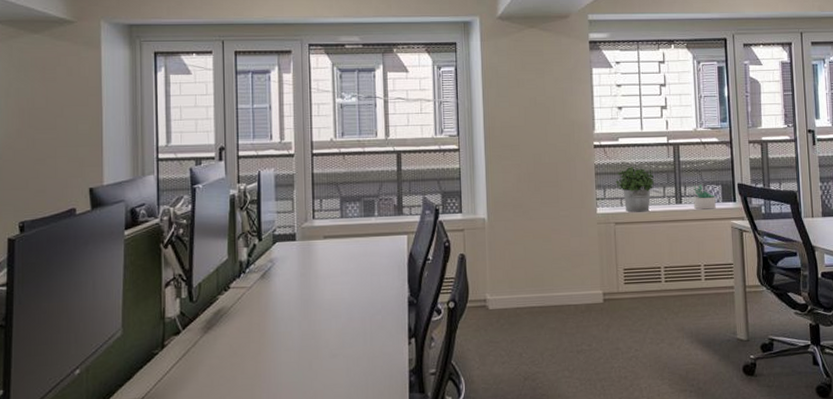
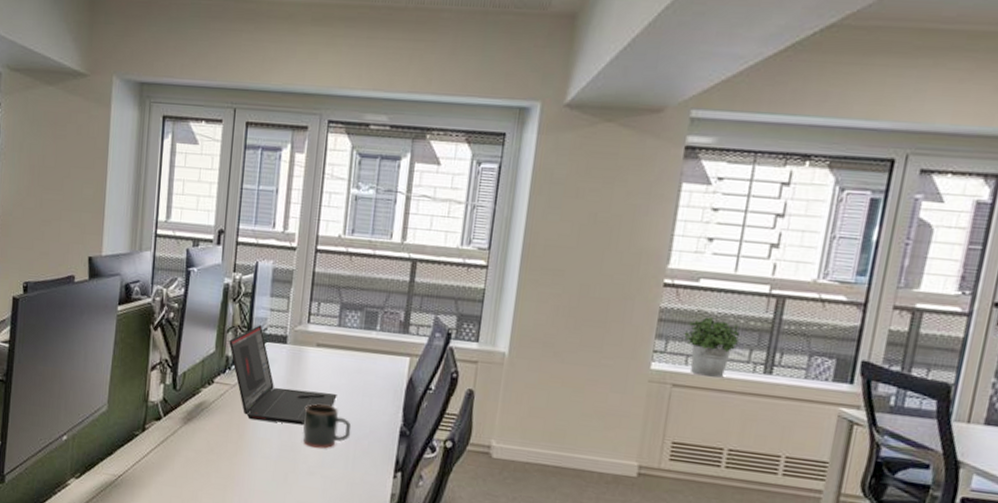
laptop: none [241,228,348,317] -> present [229,325,337,425]
mug: none [320,290,365,331] -> present [302,404,352,449]
succulent plant: present [693,183,716,210] -> none [788,352,826,389]

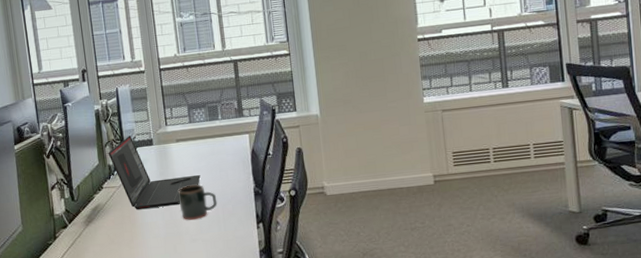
potted plant: present [684,317,740,378] -> none [441,56,481,99]

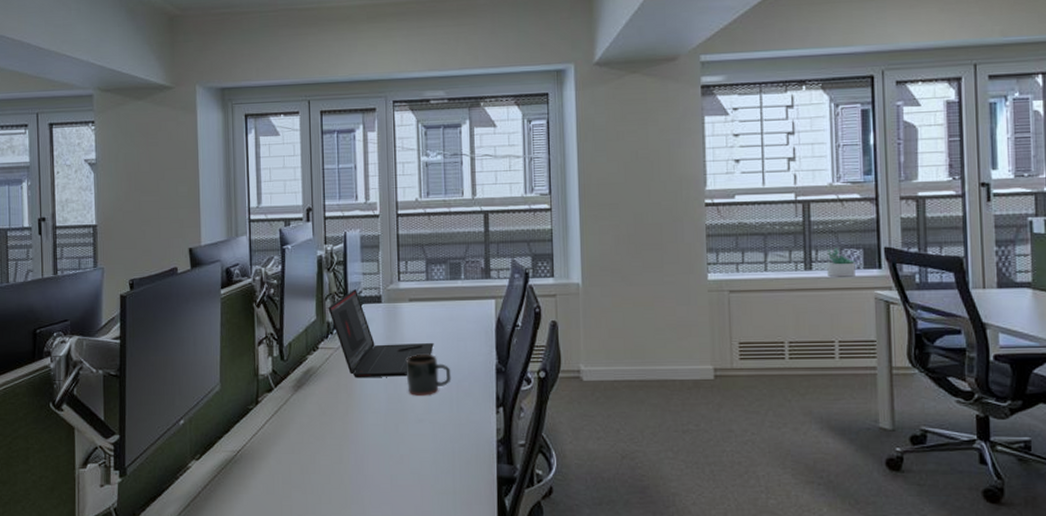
succulent plant: none [519,66,544,92] -> present [826,246,856,277]

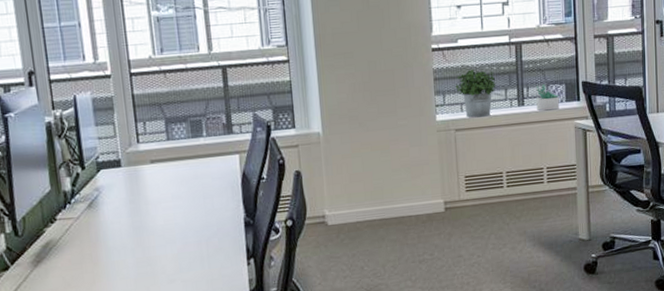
laptop: present [328,289,434,379] -> none [63,155,180,246]
mug: present [405,355,452,396] -> none [152,214,201,257]
potted plant: none [731,228,779,279] -> present [455,69,497,118]

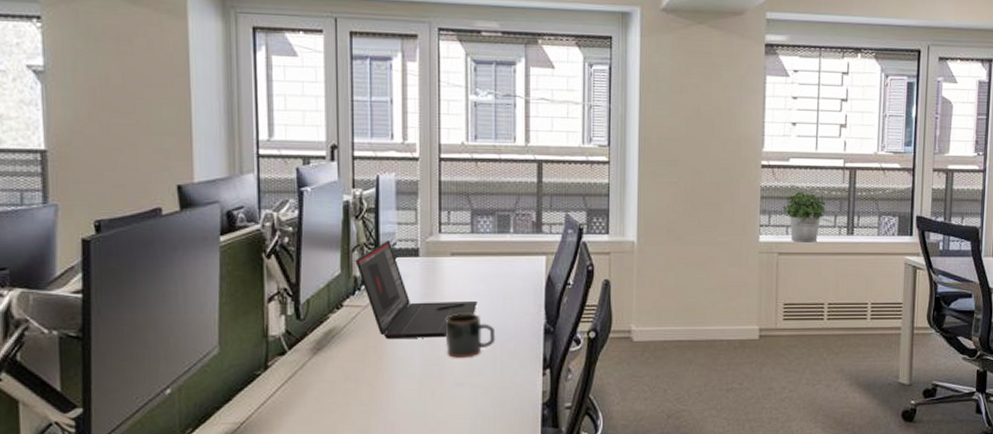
laptop: none [63,155,180,246] -> present [355,240,477,340]
mug: none [152,214,201,257] -> present [445,314,496,358]
succulent plant: present [536,83,560,111] -> none [866,213,892,243]

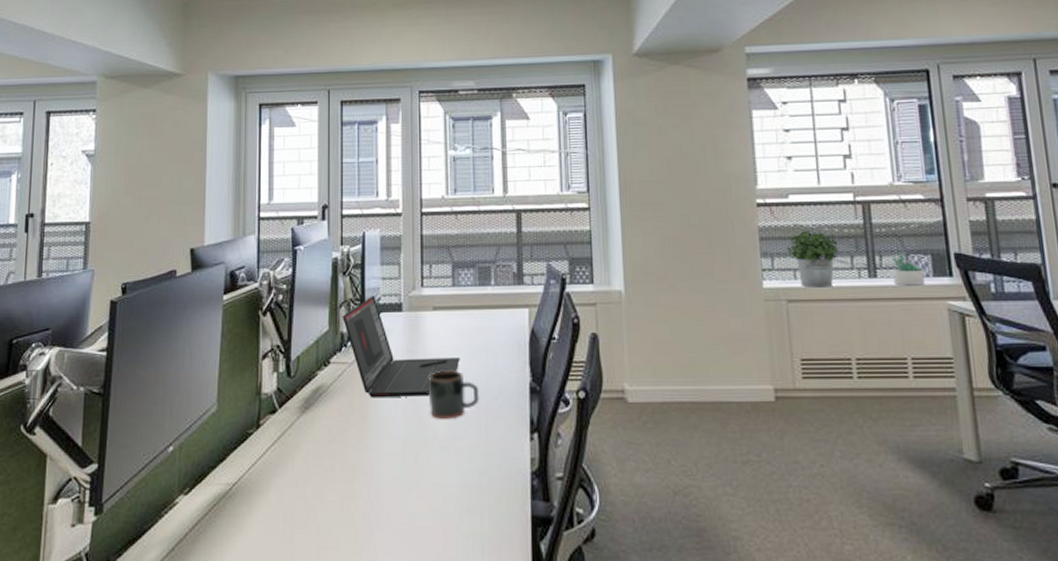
succulent plant: none [866,213,892,243] -> present [891,252,925,286]

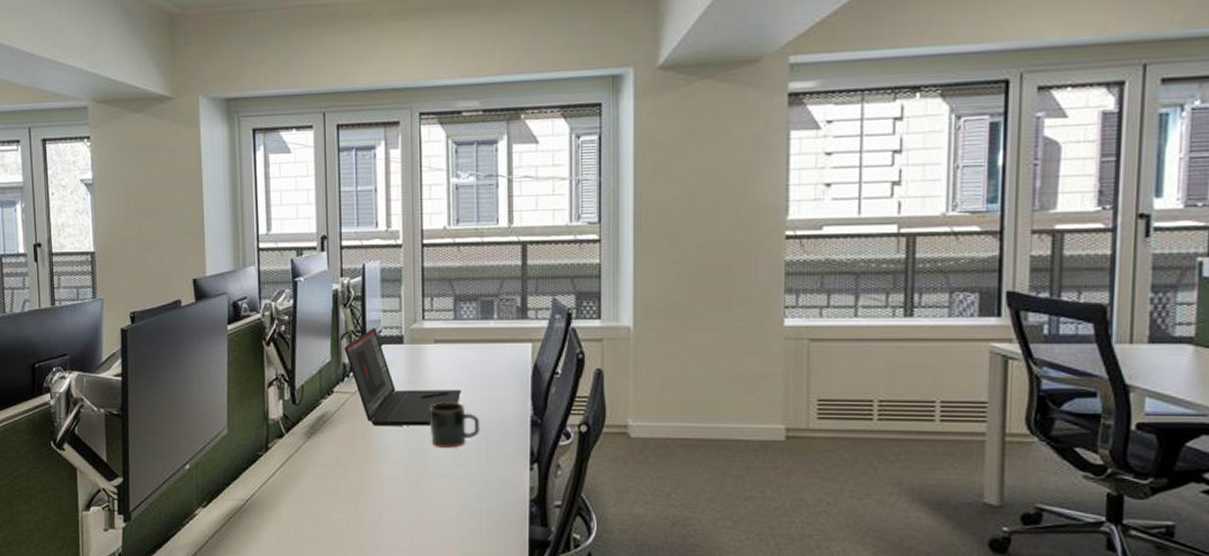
potted plant: present [786,230,839,288] -> none [814,265,874,326]
succulent plant: present [891,252,925,286] -> none [932,289,970,326]

